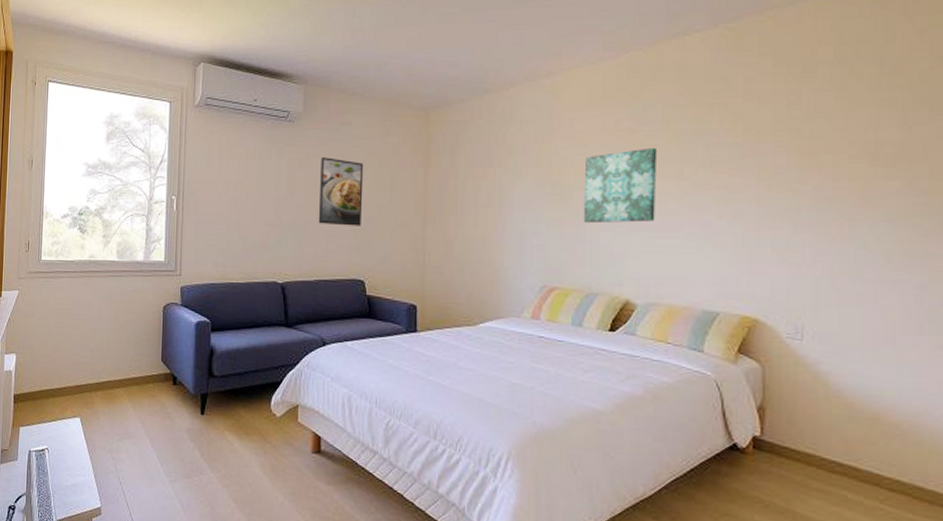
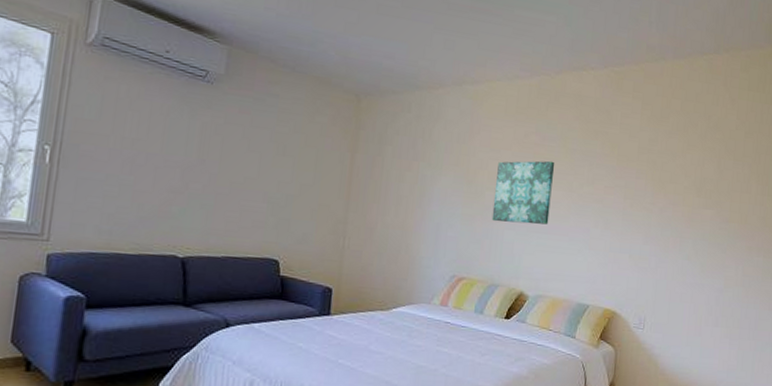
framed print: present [318,157,364,226] -> none [232,126,289,204]

